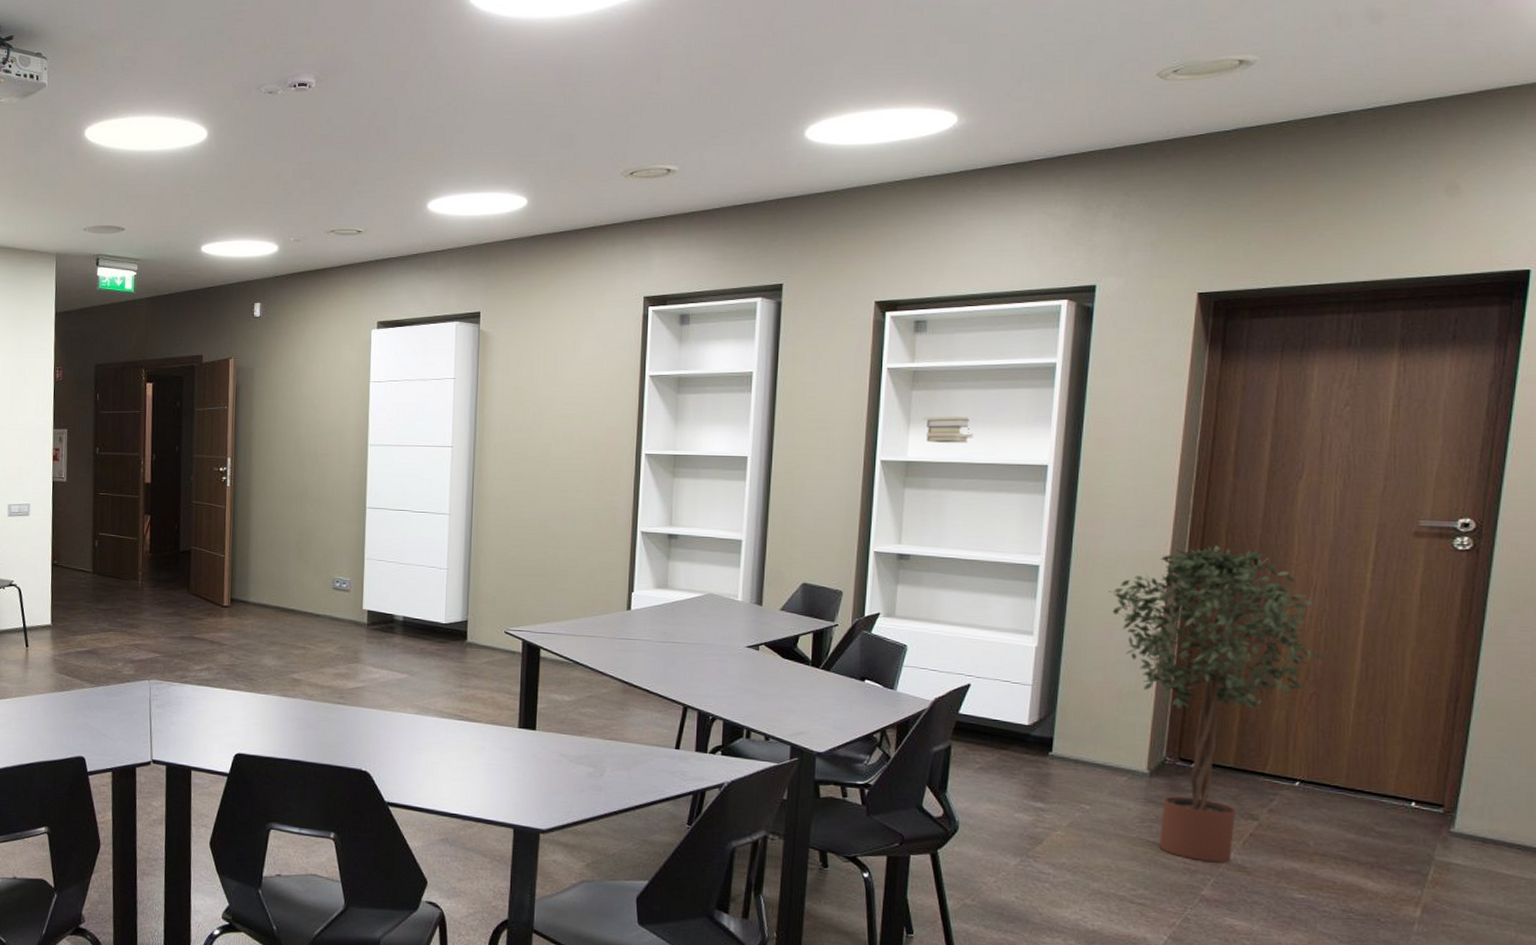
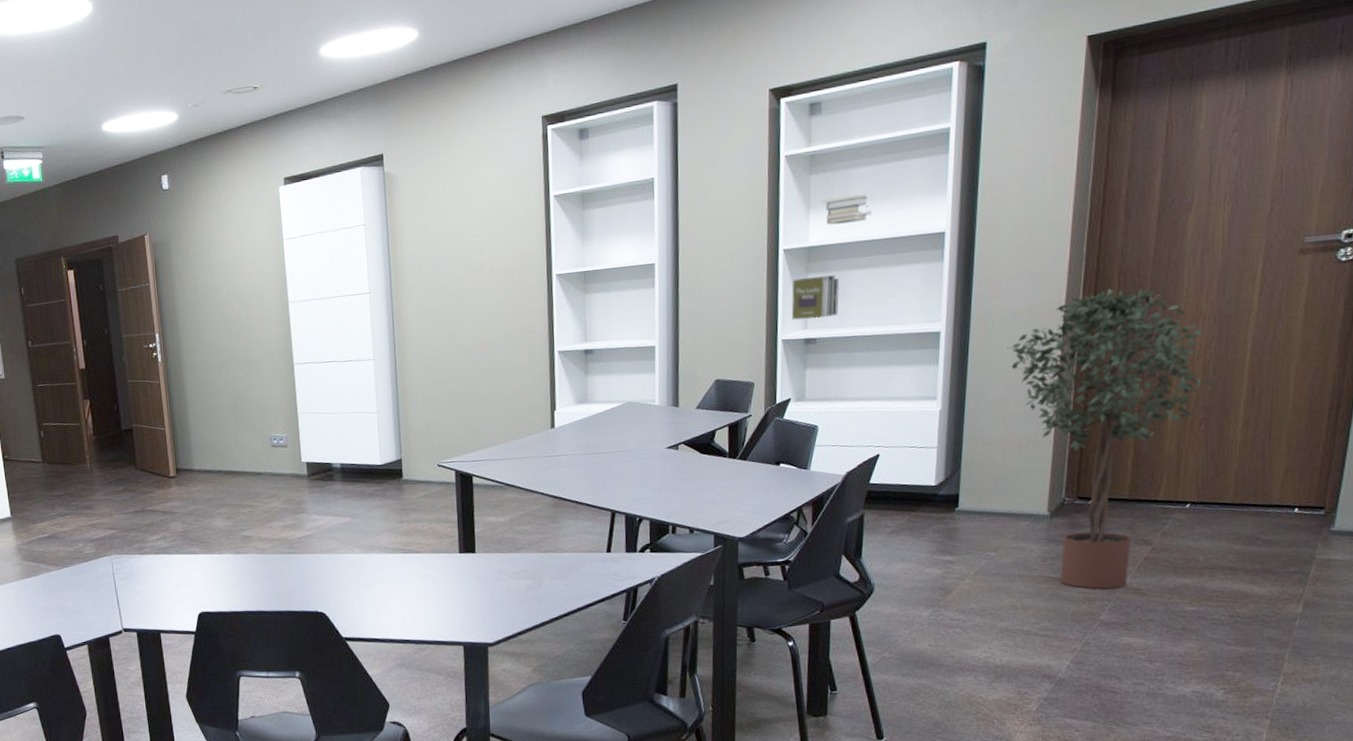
books: none [885,492,936,535] -> present [791,275,839,320]

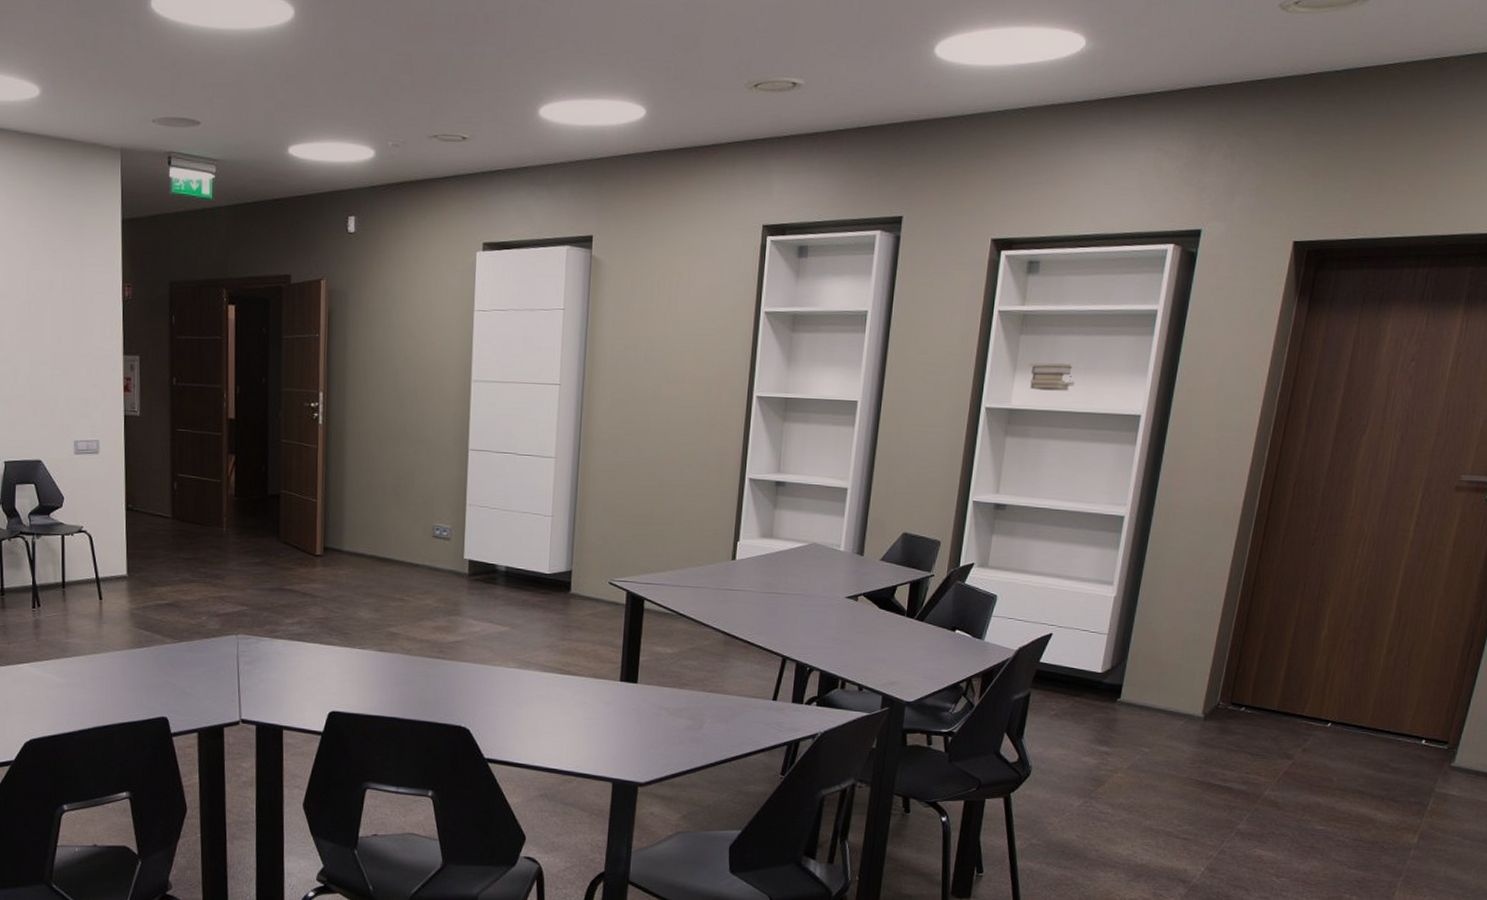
books: present [791,275,839,320] -> none [984,440,1035,485]
potted tree: present [1007,287,1214,590] -> none [1184,497,1366,799]

